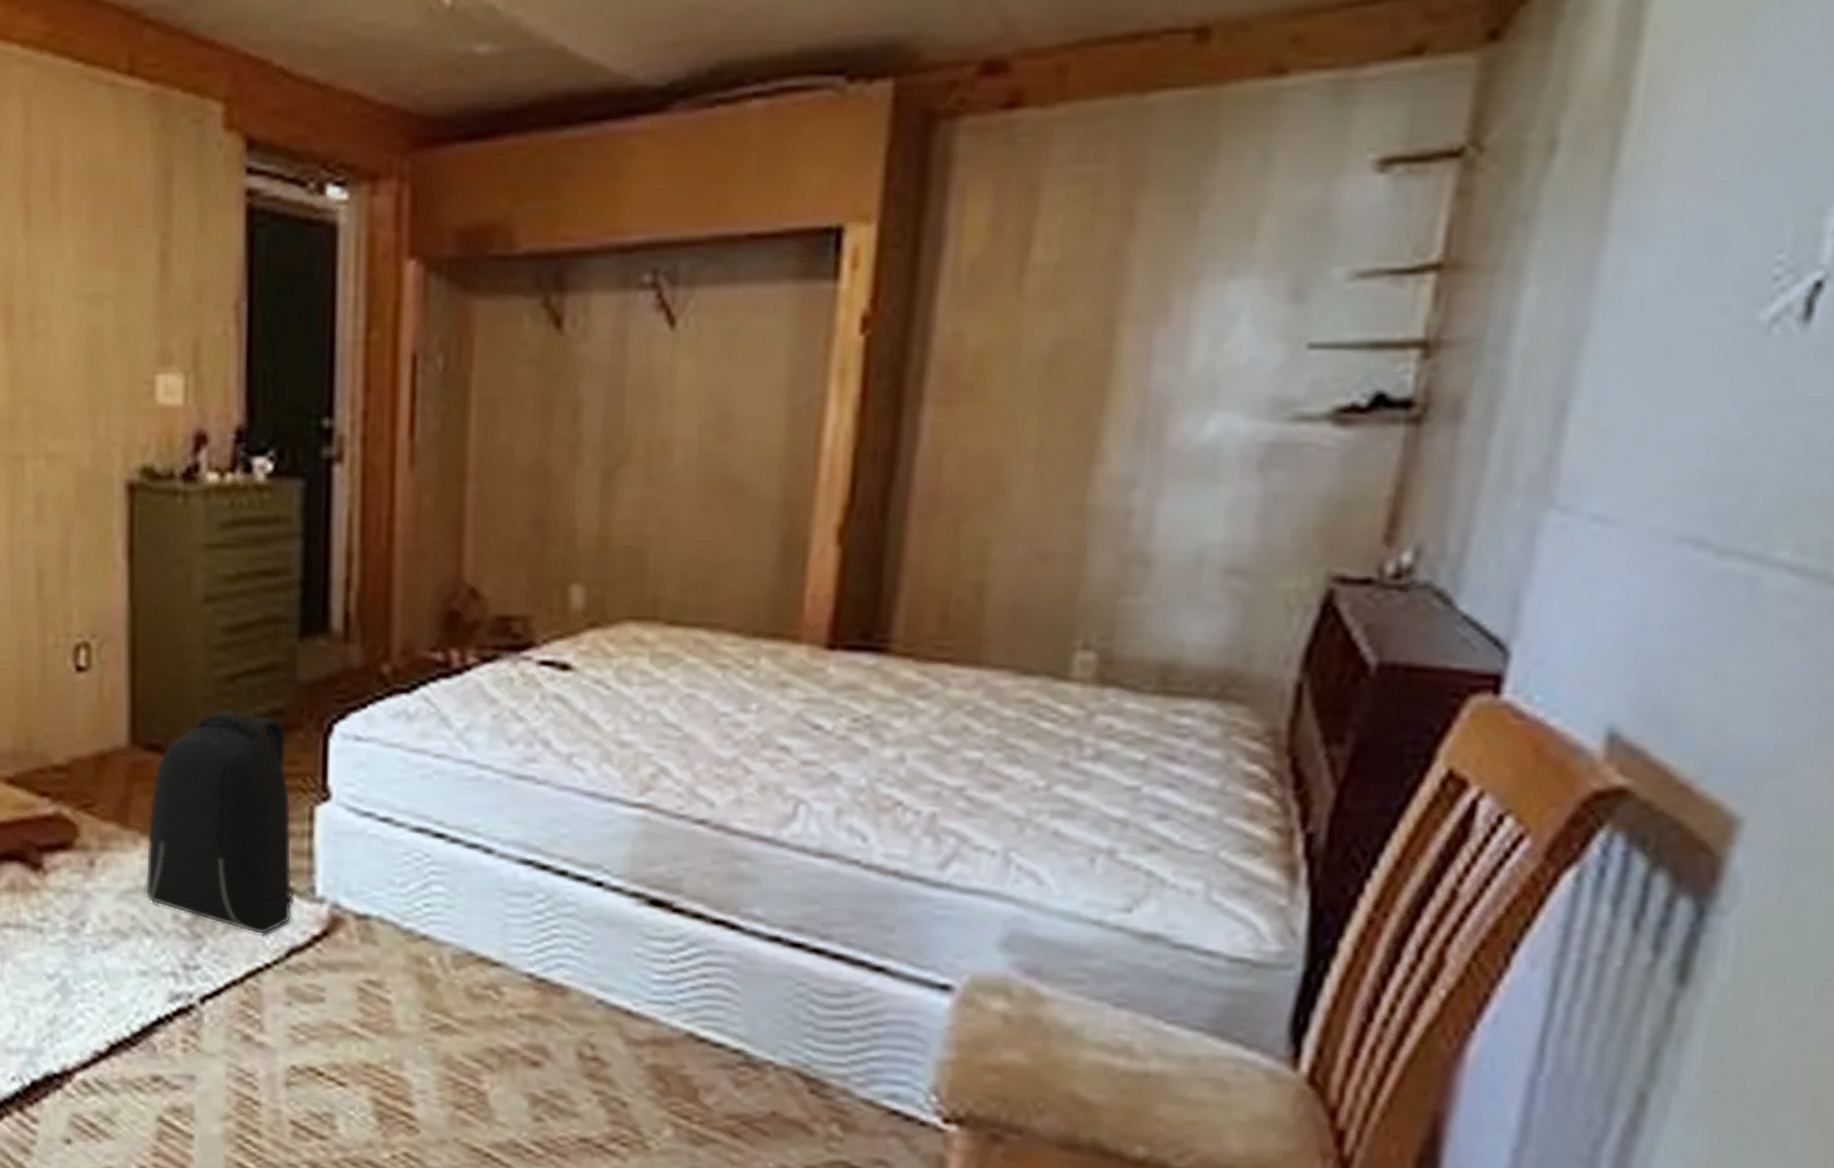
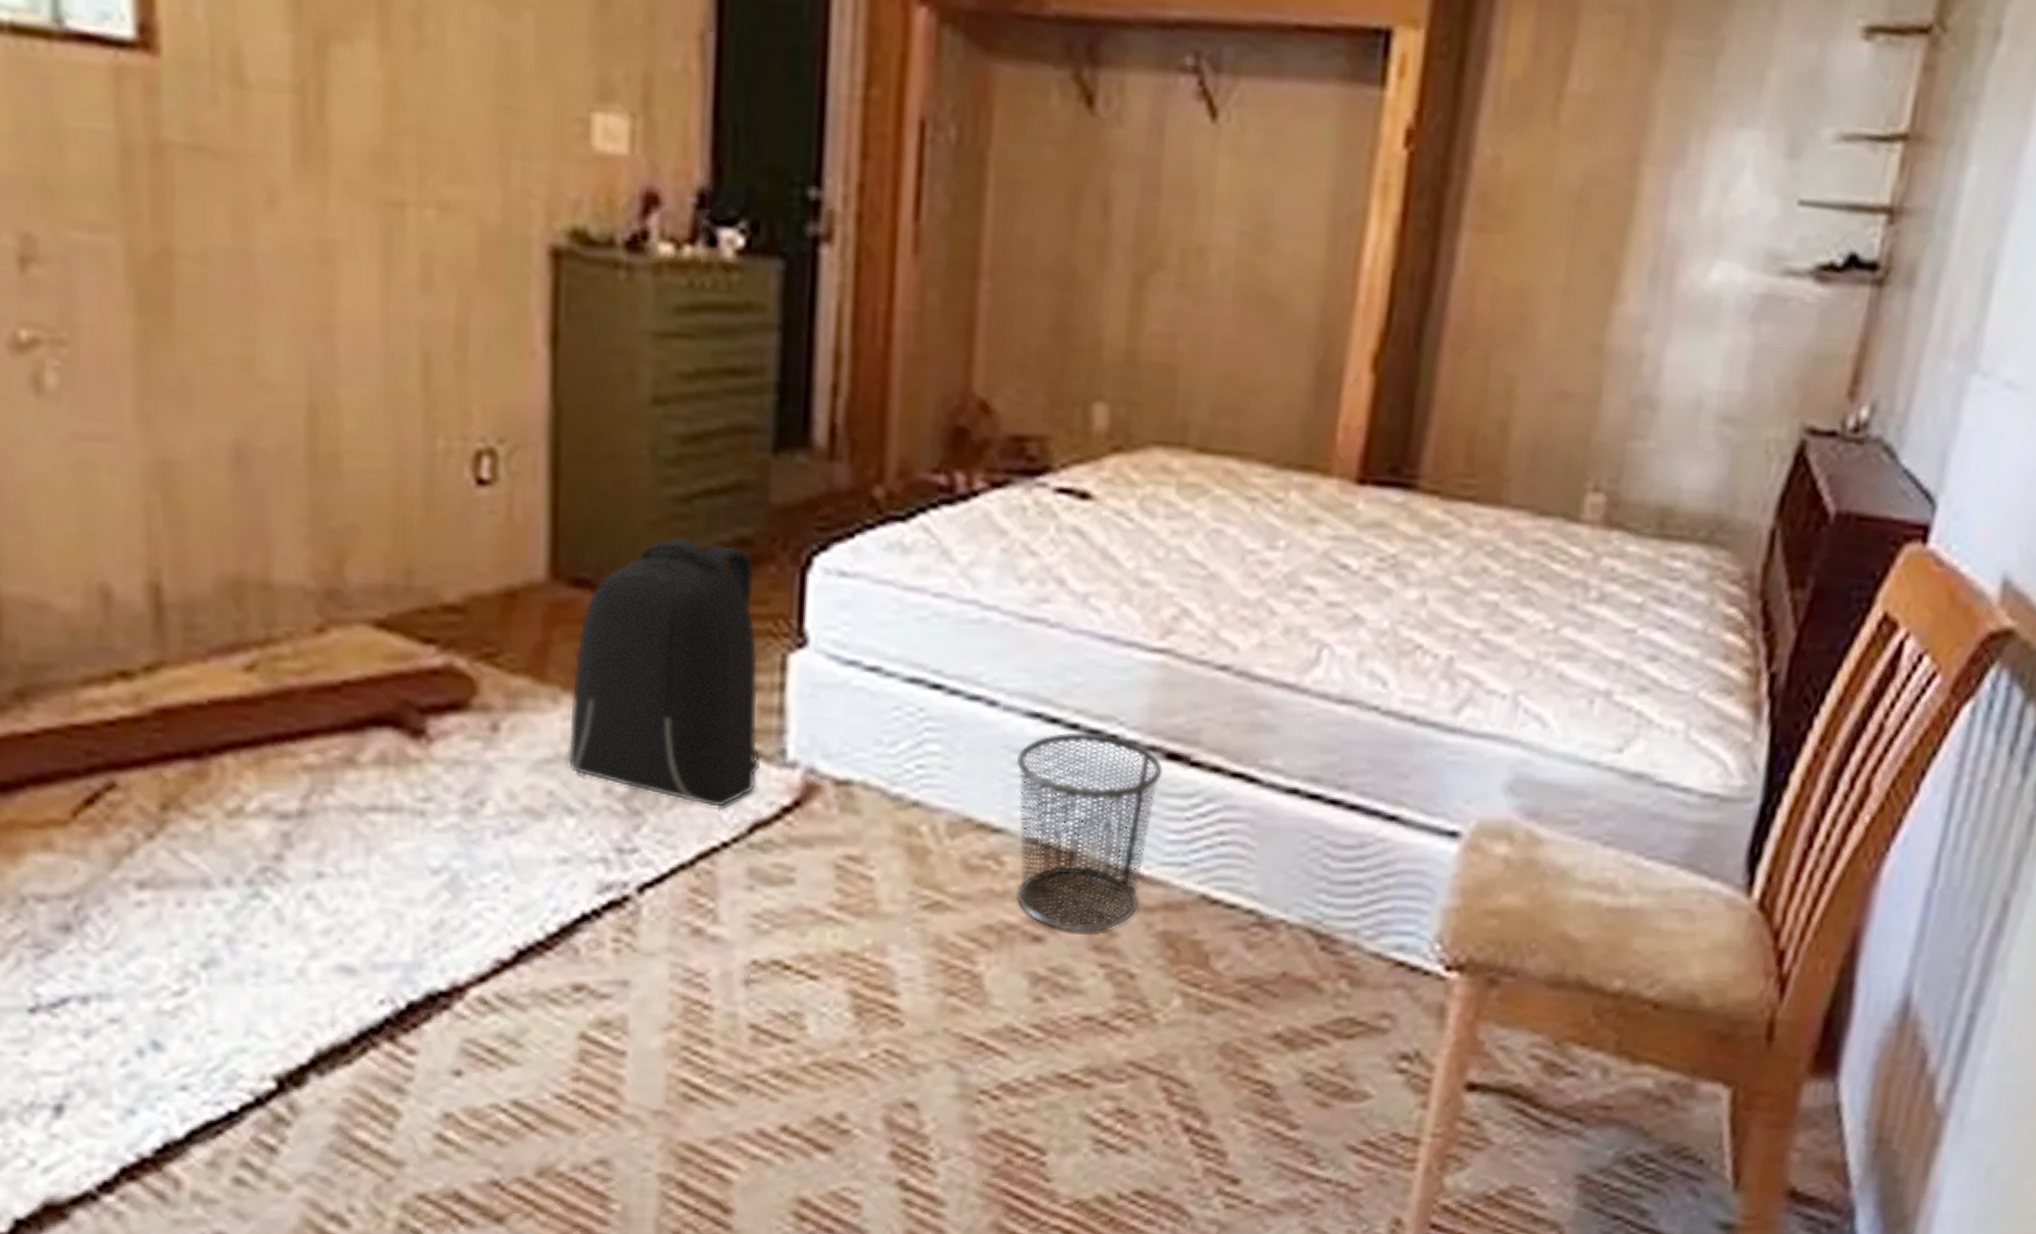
waste bin: none [511,878,647,1061] -> present [1016,732,1163,932]

